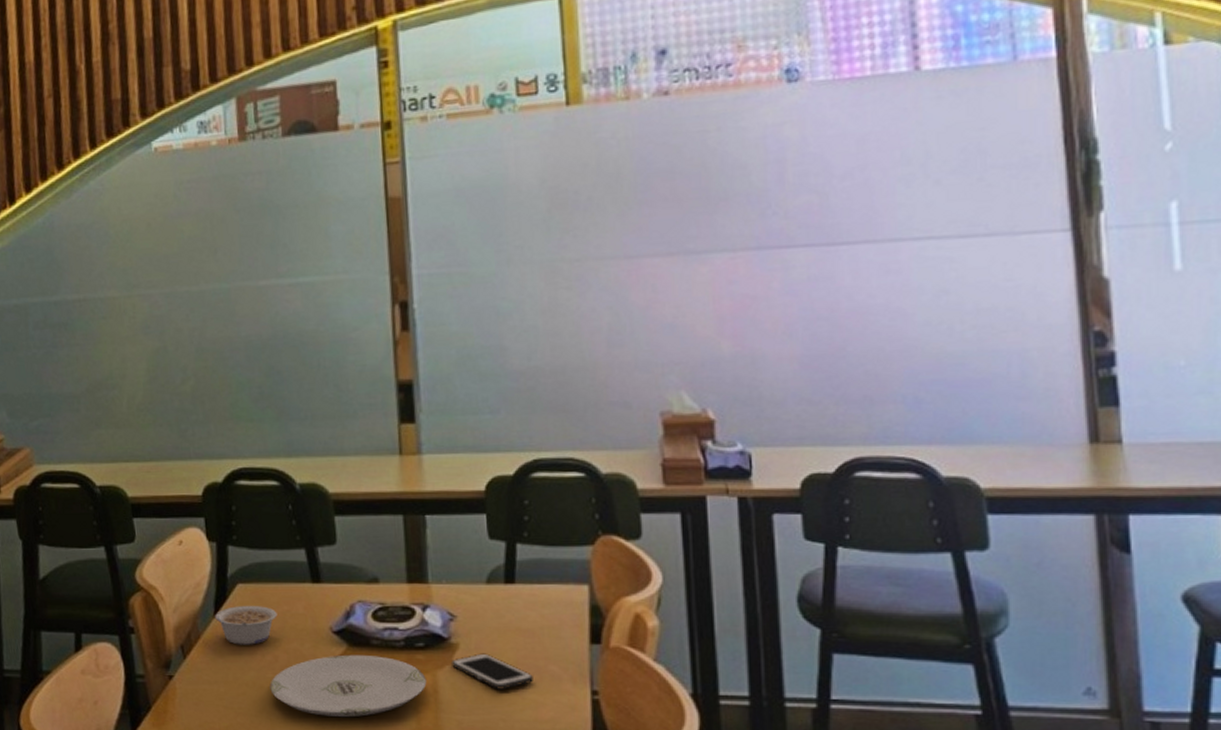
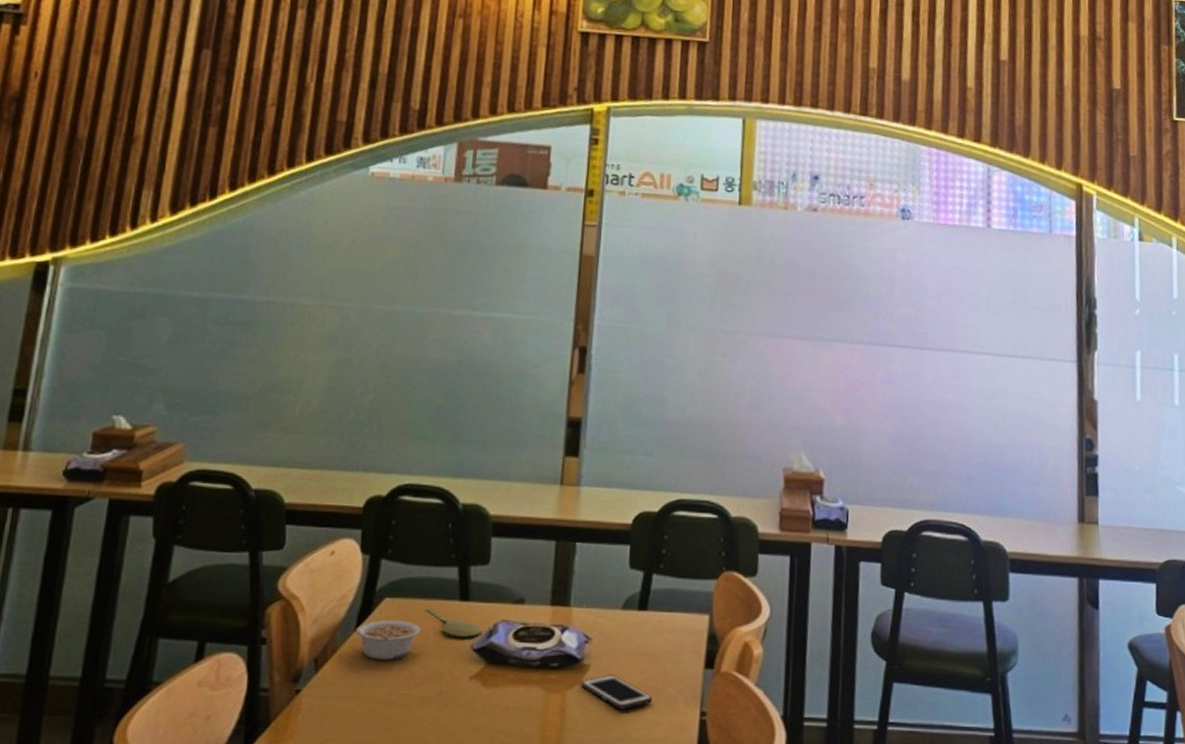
plate: present [270,654,427,718] -> none [401,672,556,736]
spoon: none [278,591,339,619] -> present [425,607,482,637]

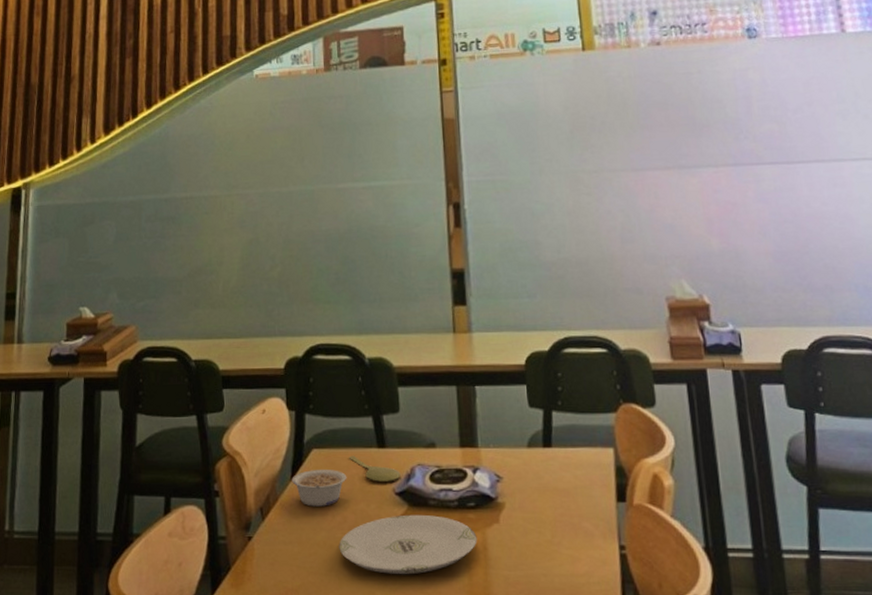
plate: none [401,672,556,736] -> present [339,514,477,575]
cell phone: present [580,674,652,710] -> none [498,512,569,546]

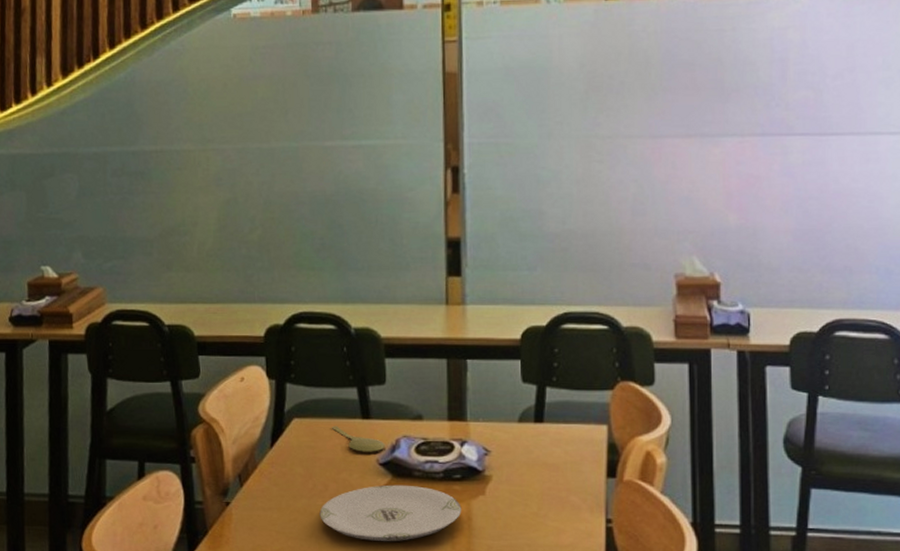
legume: present [292,469,347,507] -> none [271,438,329,475]

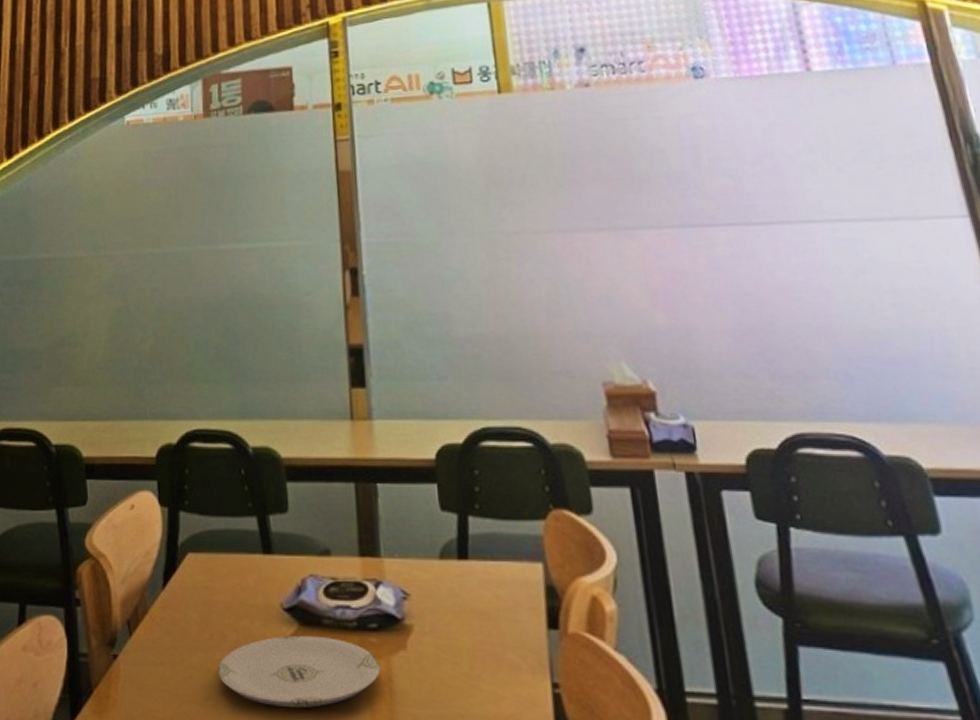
spoon: present [331,426,385,452] -> none [229,562,290,594]

